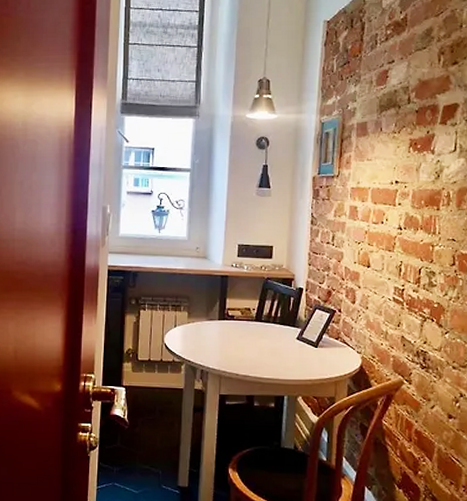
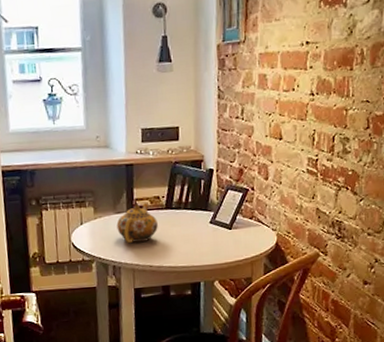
teapot: none [208,312,247,350] -> present [116,202,158,243]

